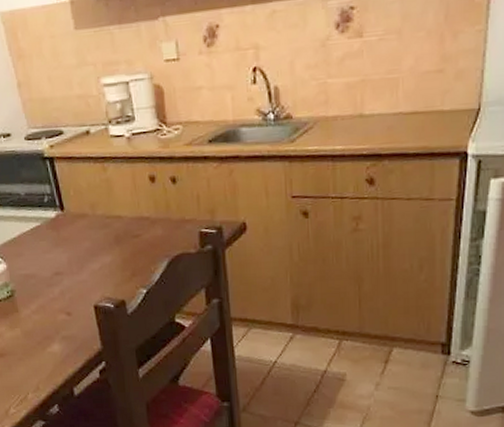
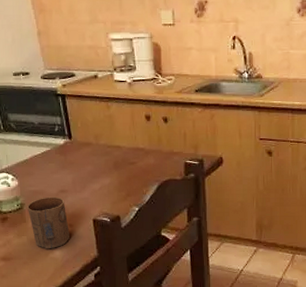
cup: none [19,280,69,343] -> present [28,196,70,249]

